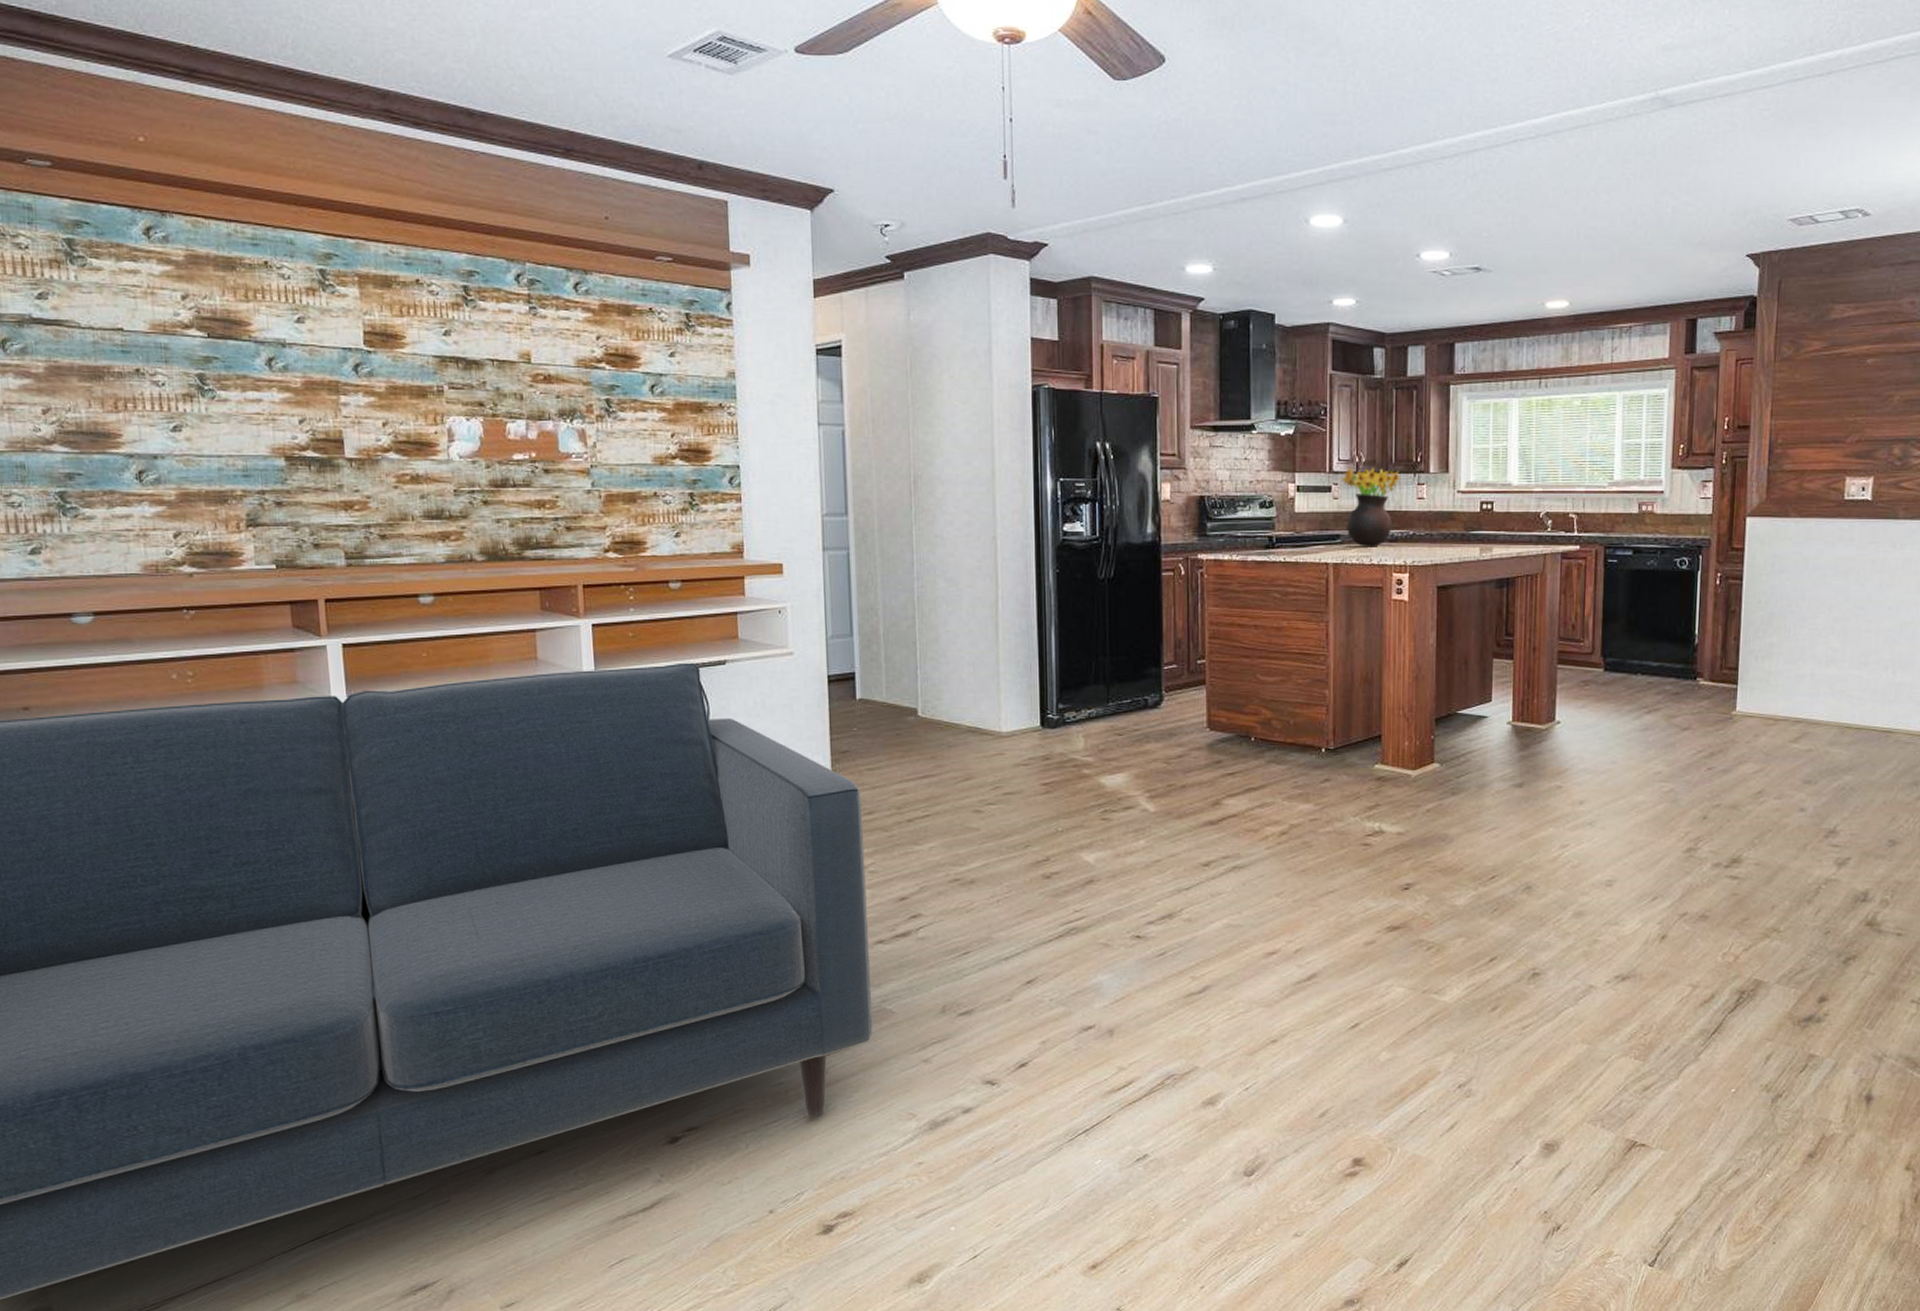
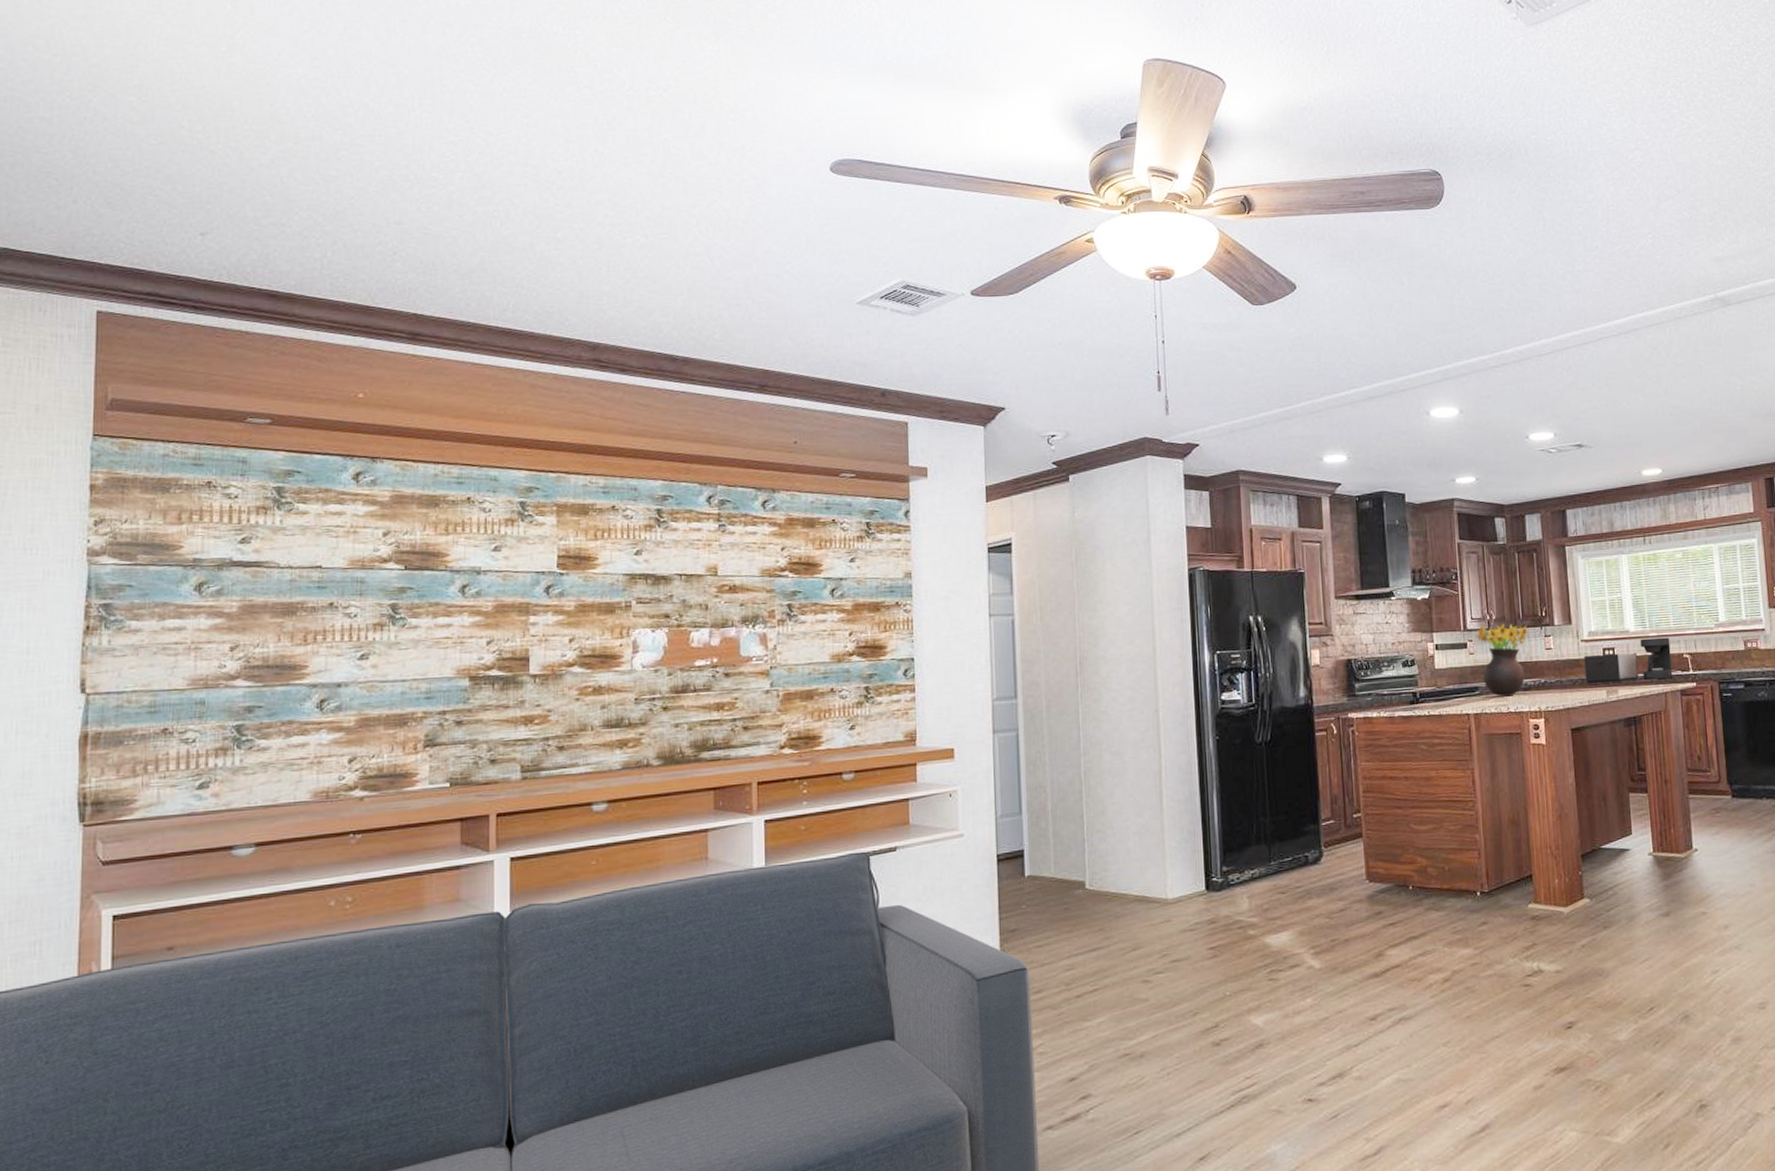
toaster: none [1458,508,1518,540] -> present [1584,652,1639,684]
coffee maker: none [1522,493,1556,540] -> present [1640,637,1673,681]

